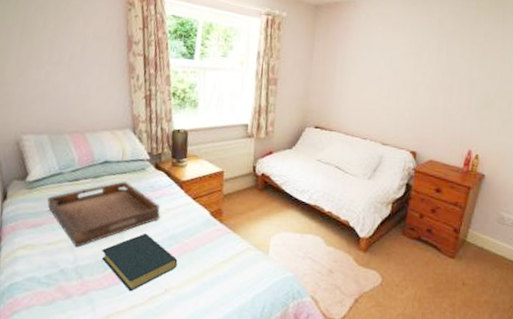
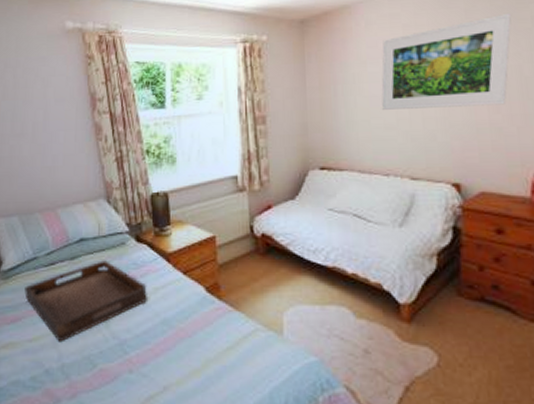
hardback book: present [102,233,178,292] -> none [88,319,174,392]
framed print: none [369,28,471,97] -> present [381,12,512,110]

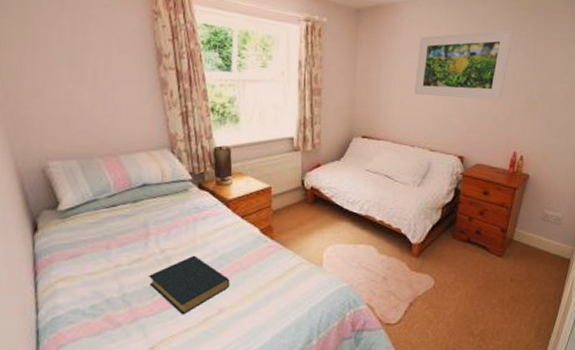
serving tray: present [24,260,147,343] -> none [84,204,207,275]
hardback book: none [88,319,174,392] -> present [149,255,230,315]

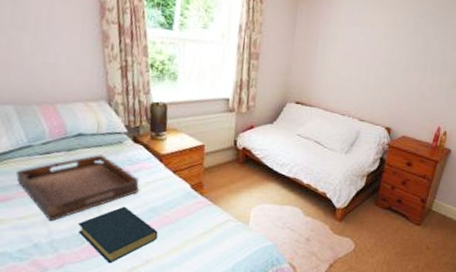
serving tray: none [84,204,207,275] -> present [16,154,139,222]
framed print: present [415,29,514,100] -> none [349,10,447,77]

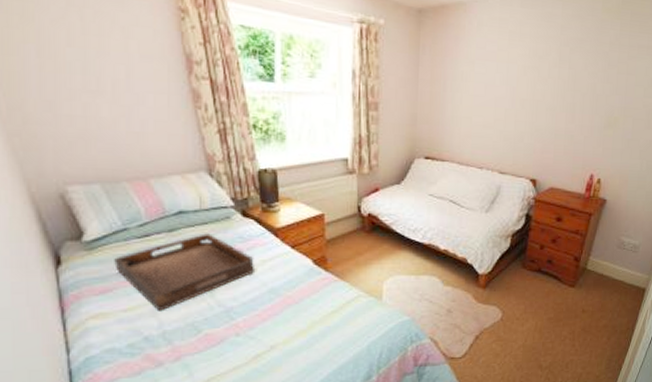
hardback book: present [78,206,158,264] -> none [191,289,281,353]

